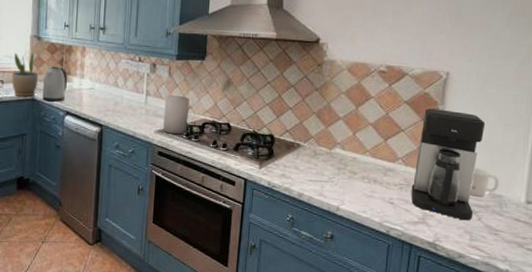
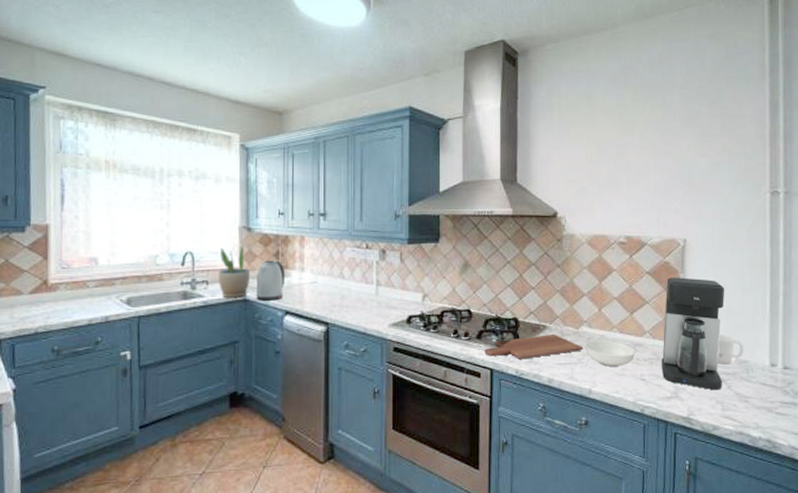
canister: present [163,95,189,135] -> none [398,283,425,327]
cutting board: none [240,152,335,173] -> present [484,333,584,359]
bowl: none [336,161,387,189] -> present [585,340,636,368]

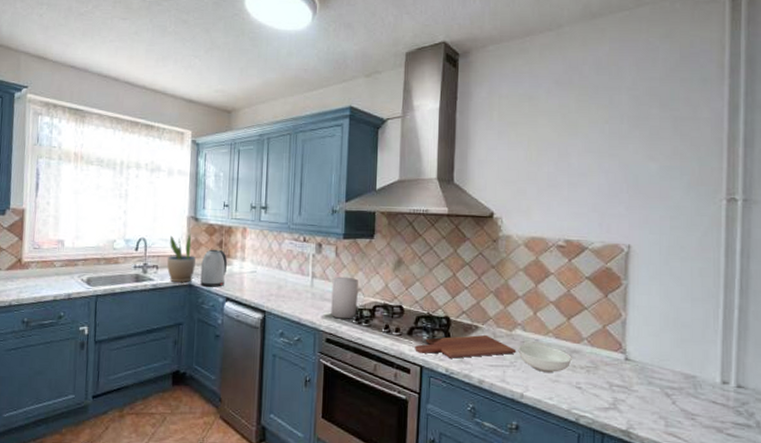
canister: none [398,283,425,327] -> present [331,276,358,319]
coffee maker: present [661,277,725,391] -> none [599,284,672,405]
mug: present [717,333,744,364] -> none [661,345,692,378]

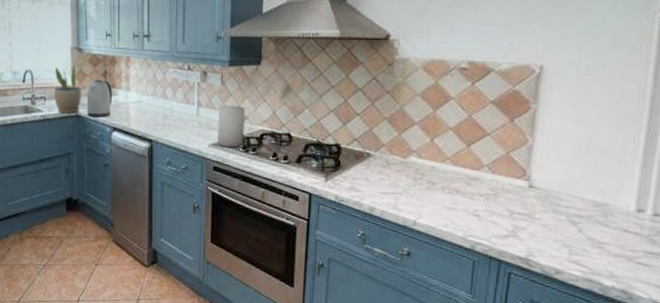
cutting board: present [415,334,517,359] -> none [303,162,411,186]
bowl: present [518,344,572,373] -> none [412,171,470,201]

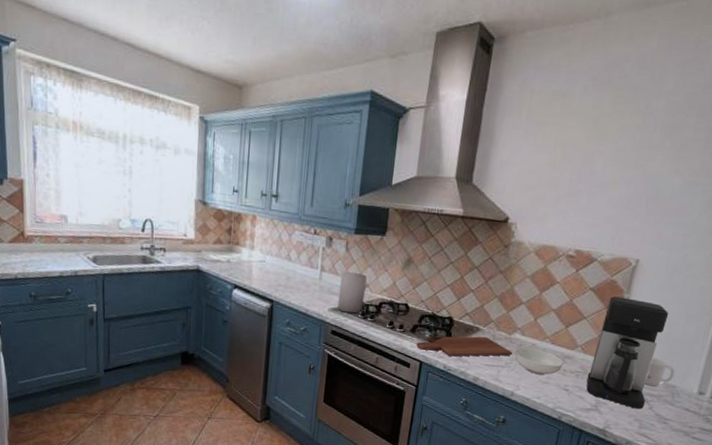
potted plant: present [53,64,81,114] -> none [174,218,204,268]
kettle: present [87,79,112,117] -> none [208,235,236,274]
cutting board: none [303,162,411,186] -> present [416,336,513,357]
bowl: none [412,171,470,201] -> present [514,347,564,376]
coffee maker: none [499,108,588,233] -> present [586,296,669,409]
mug: none [568,172,605,206] -> present [644,357,676,387]

